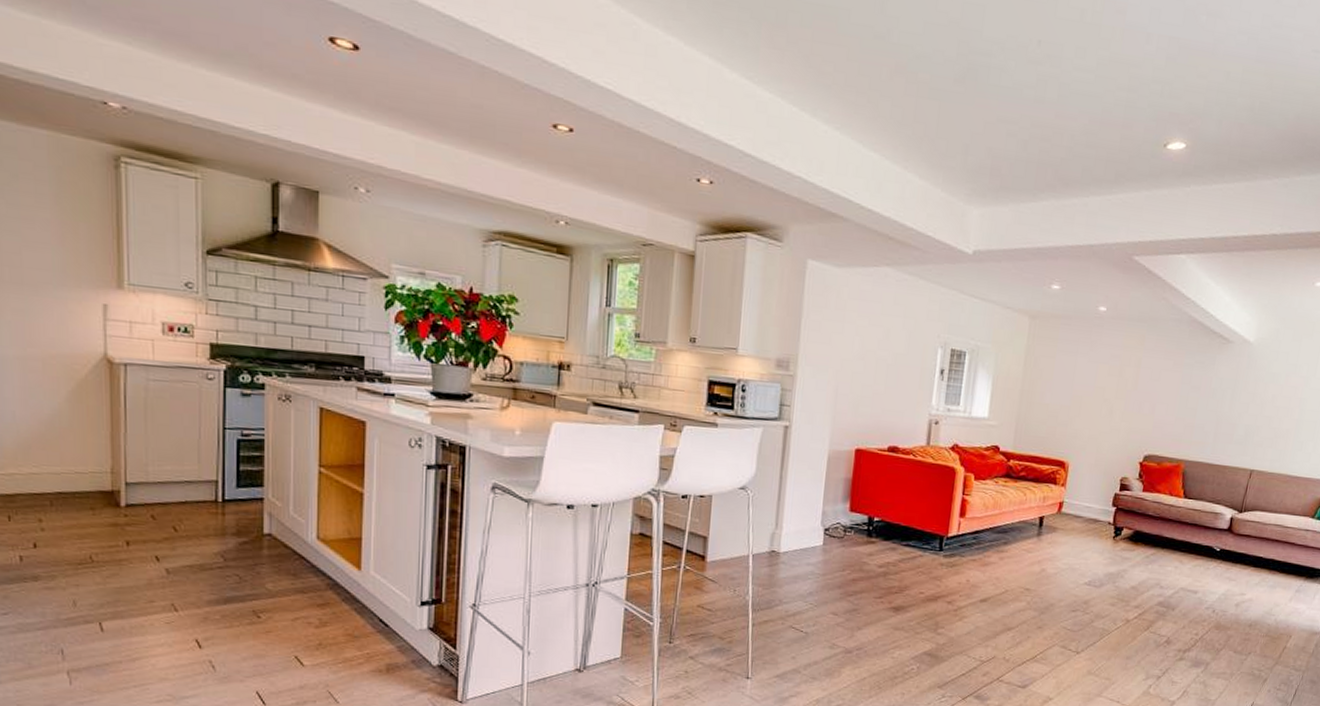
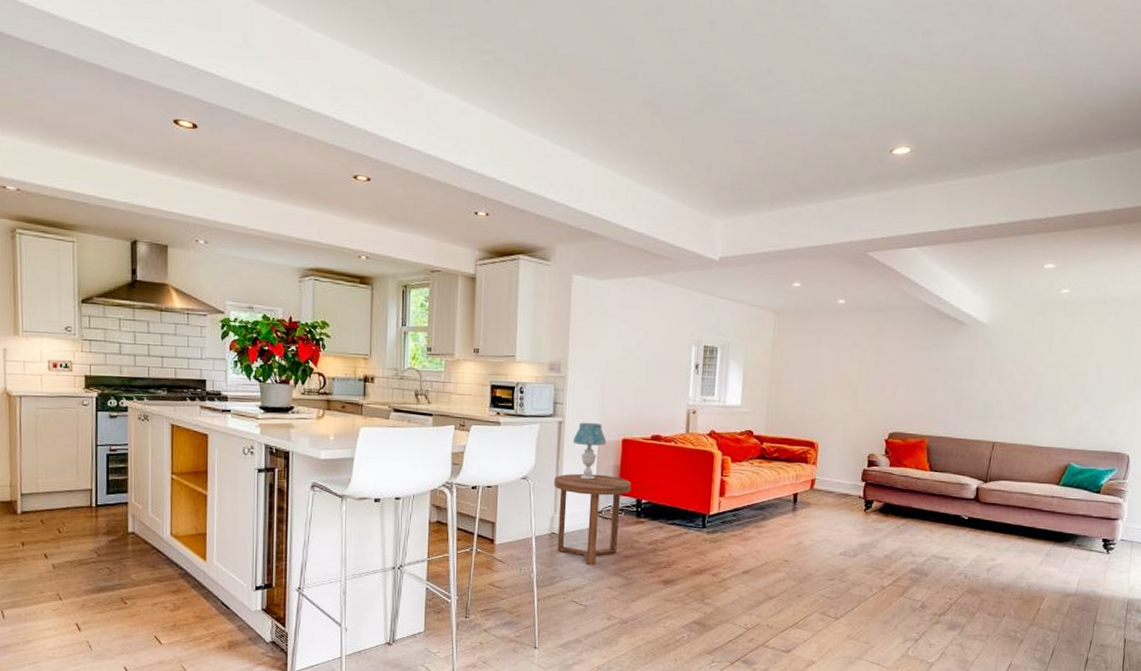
side table: none [776,485,863,589] -> present [554,473,631,566]
table lamp: none [799,427,838,494] -> present [572,422,607,480]

